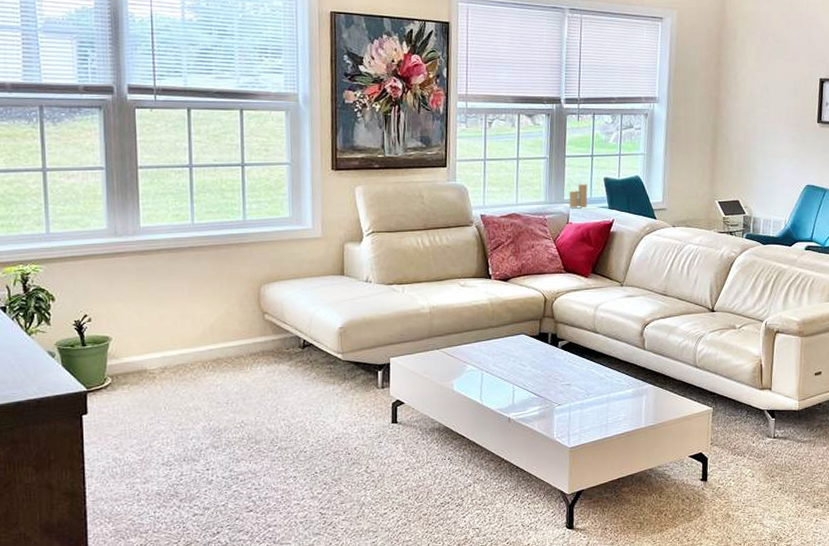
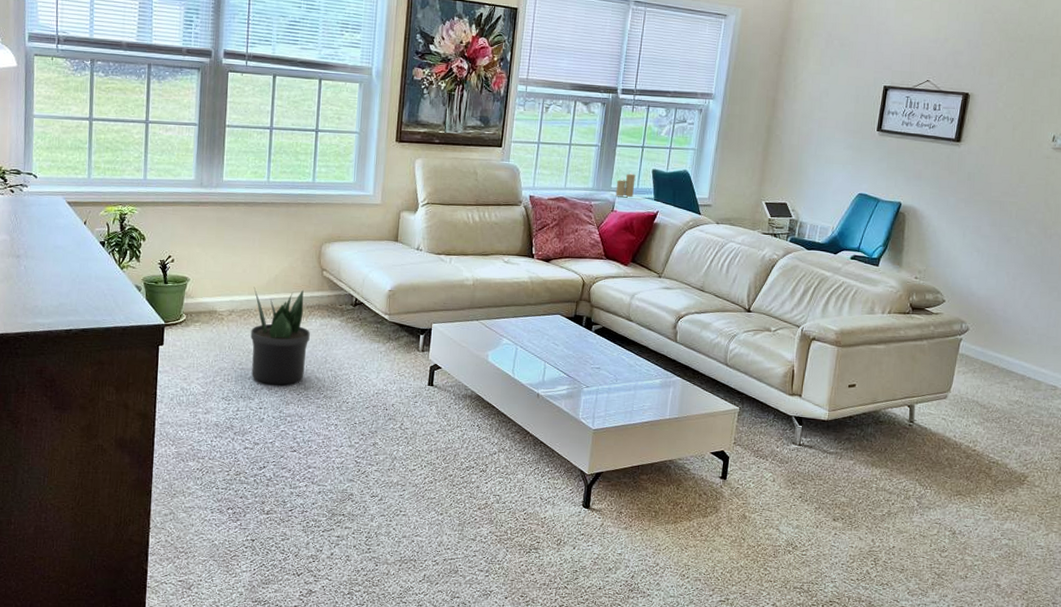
planter: none [187,336,256,443] -> present [250,287,310,385]

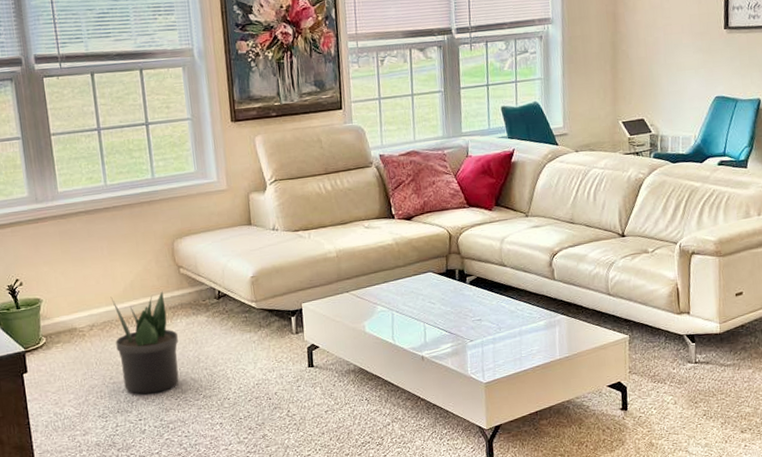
candle: present [615,171,636,198] -> none [466,112,486,141]

